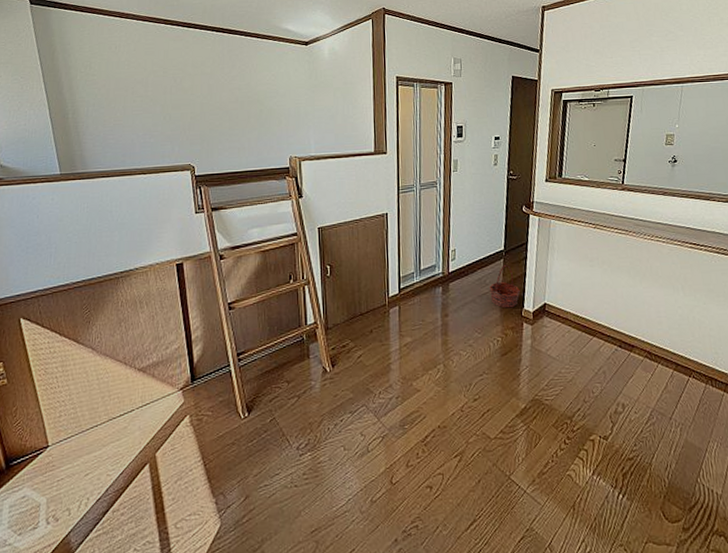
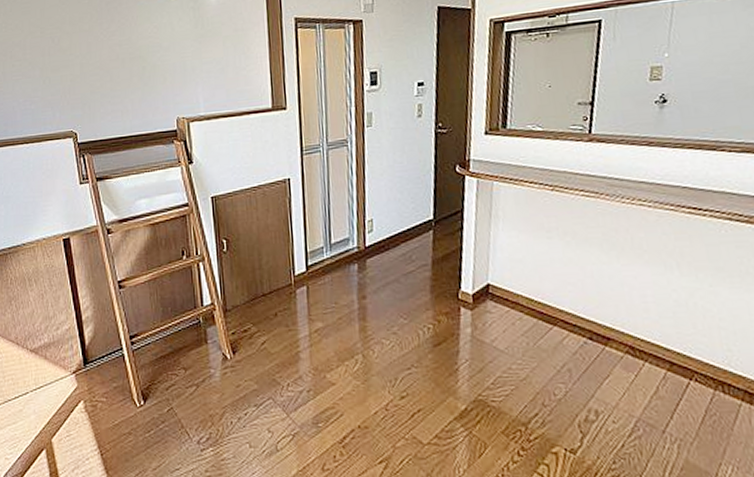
basket: present [490,264,521,308] -> none [416,236,456,290]

